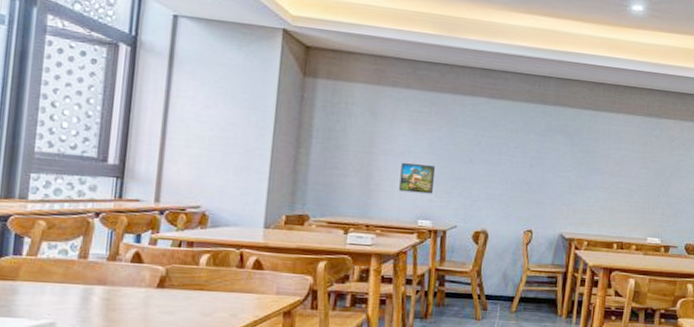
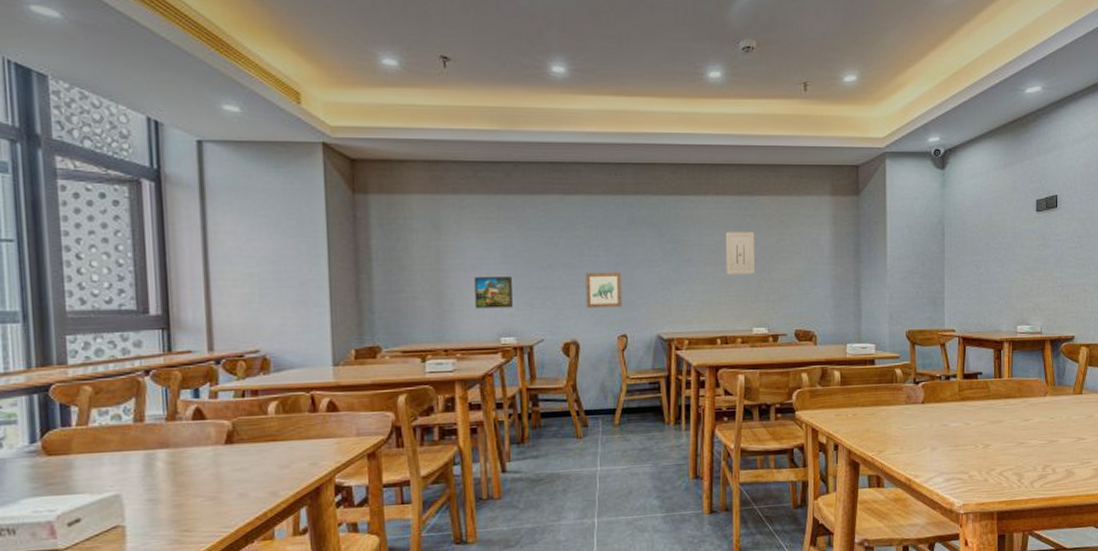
wall art: none [498,170,534,206] -> present [585,272,622,309]
wall art: none [628,148,659,190] -> present [725,232,756,276]

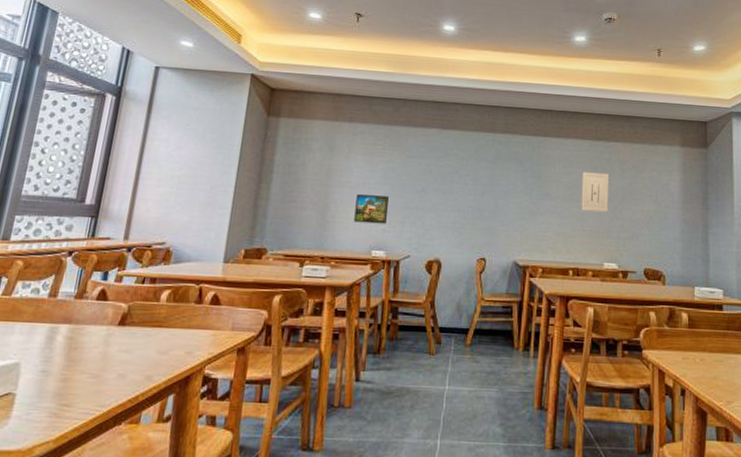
wall art: present [585,272,622,309] -> none [451,198,486,233]

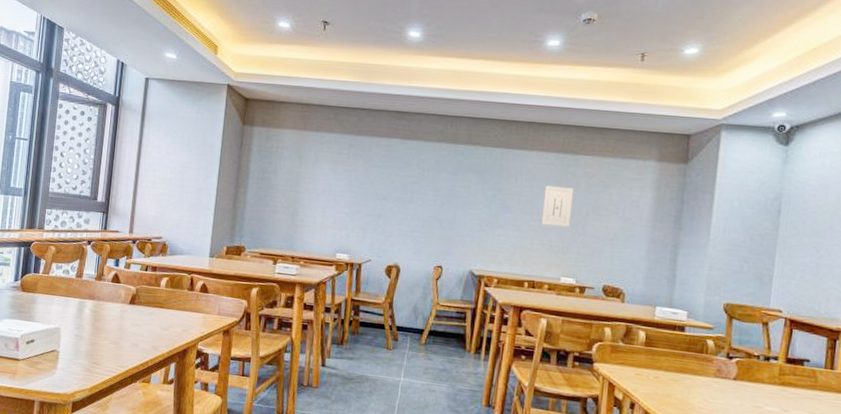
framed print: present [354,194,389,224] -> none [320,201,352,230]

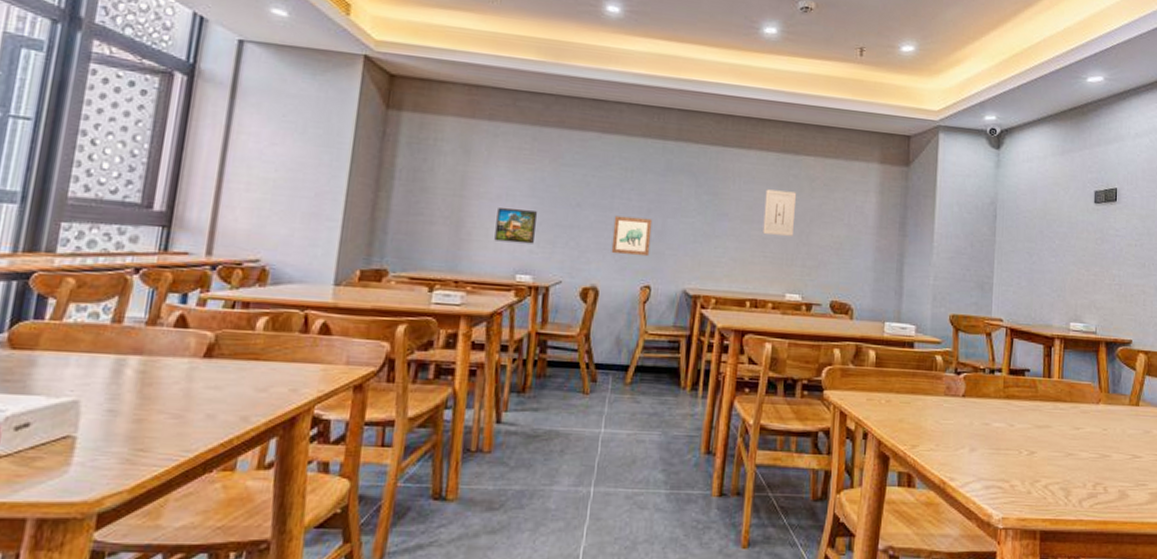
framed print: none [320,201,352,230] -> present [494,208,537,244]
wall art: none [410,207,445,242] -> present [611,215,653,257]

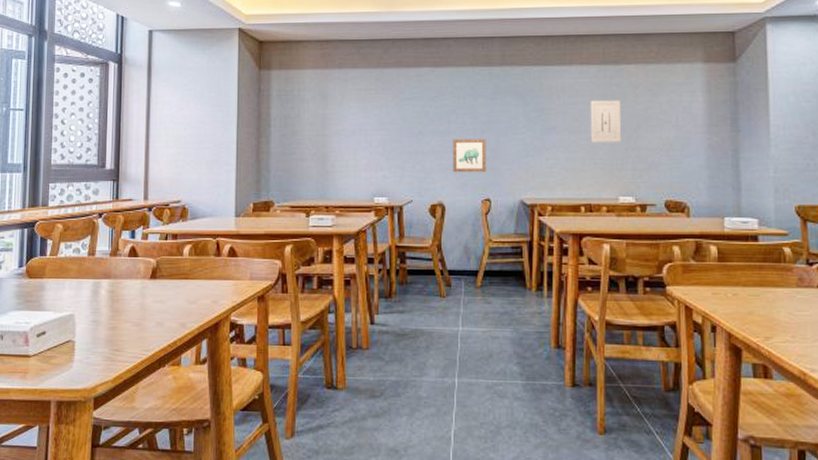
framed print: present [494,208,537,244] -> none [354,142,386,170]

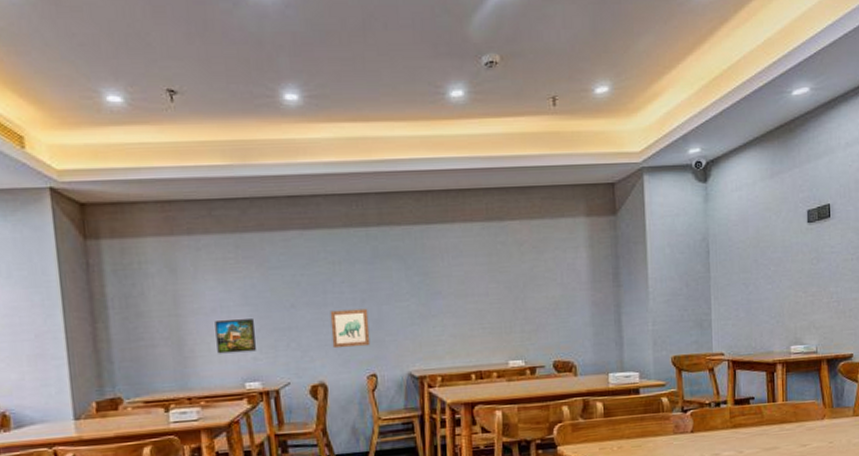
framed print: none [354,142,386,170] -> present [215,319,256,354]
wall art: present [590,100,622,143] -> none [475,259,509,307]

